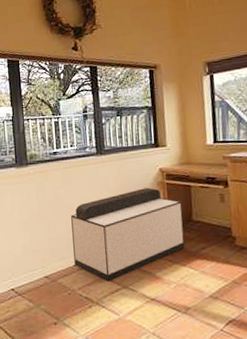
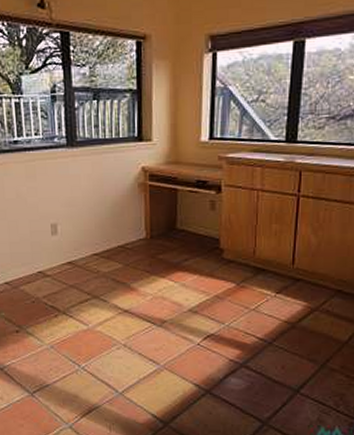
storage bench: present [71,188,185,282] -> none [35,189,166,291]

